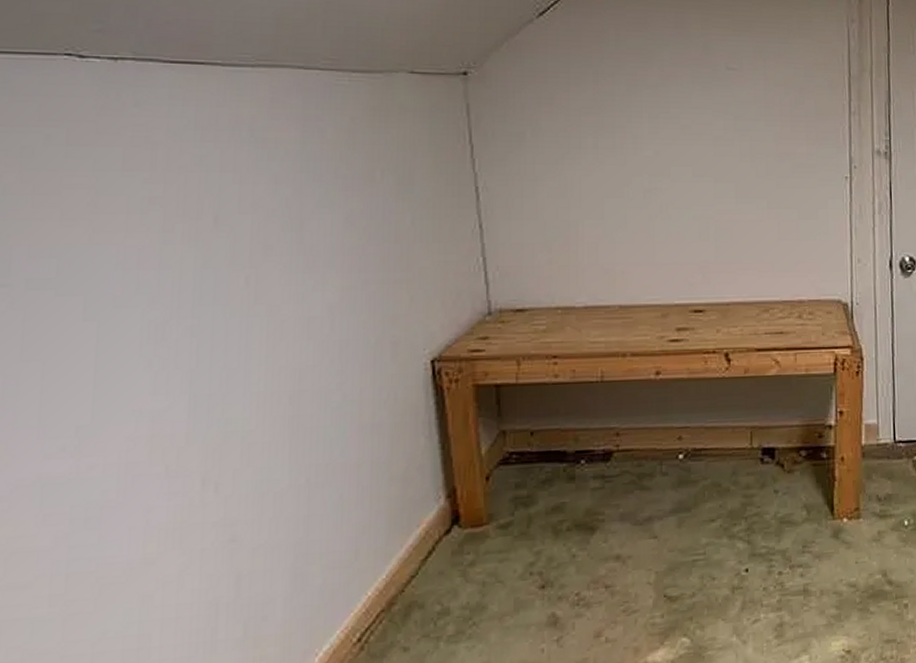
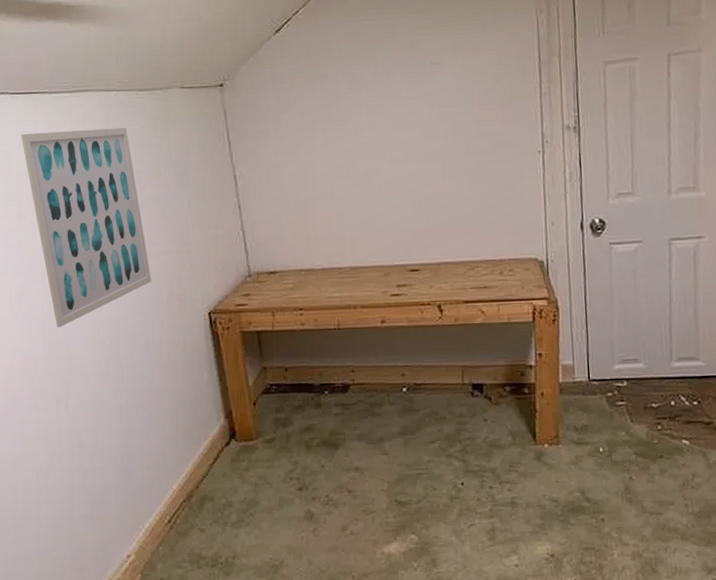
wall art: none [174,115,354,379] -> present [20,127,151,328]

